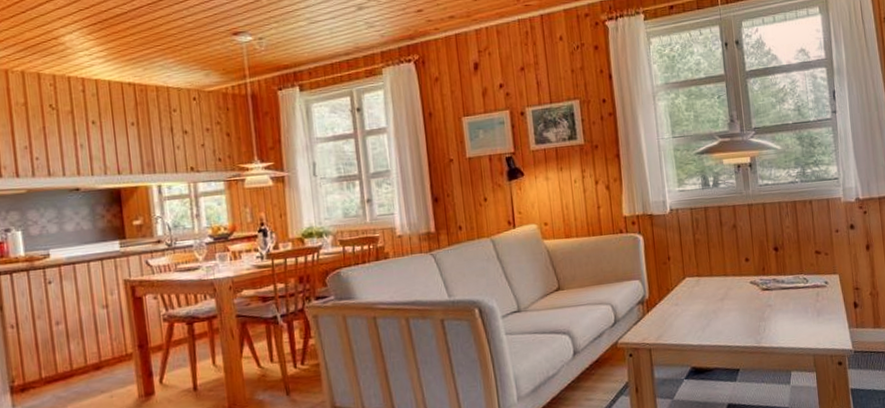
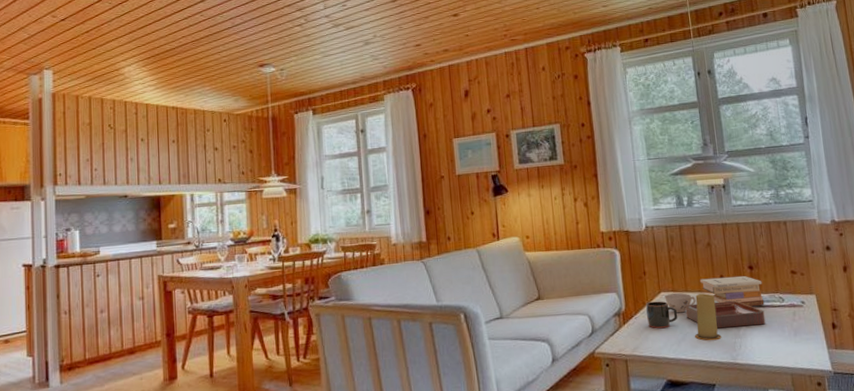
mug: none [670,286,703,316] -> present [645,301,678,329]
teacup: none [689,277,721,299] -> present [664,292,696,313]
decorative tray: none [710,283,790,313] -> present [685,300,766,329]
candle: none [719,277,746,325] -> present [694,293,722,340]
books: none [725,257,789,290] -> present [700,275,765,307]

